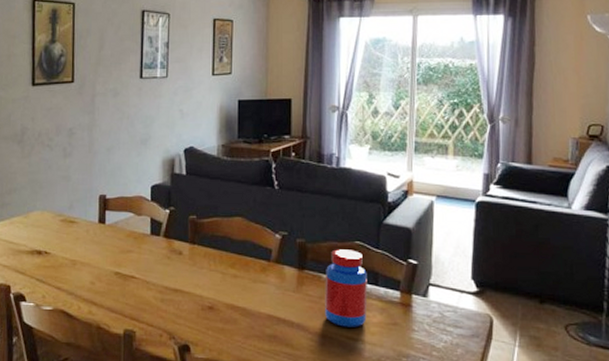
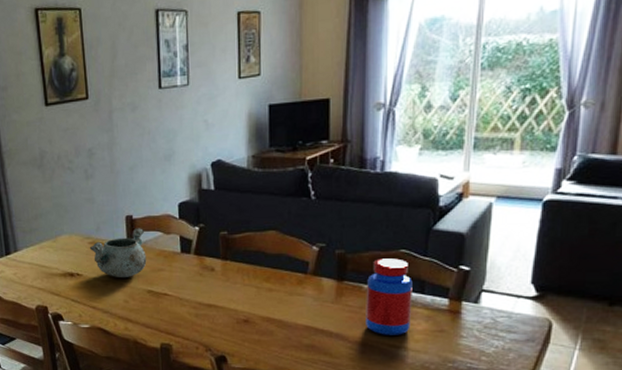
decorative bowl: none [60,208,117,258] -> present [89,228,147,277]

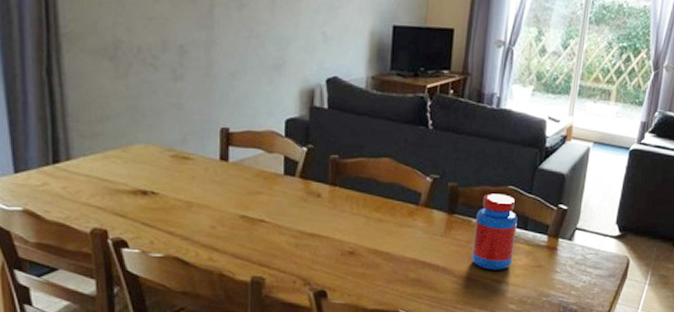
decorative bowl: present [89,228,147,277] -> none [170,143,243,199]

